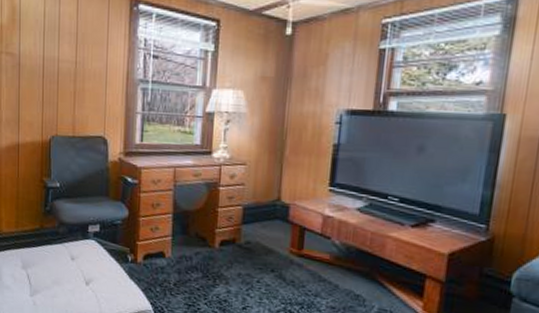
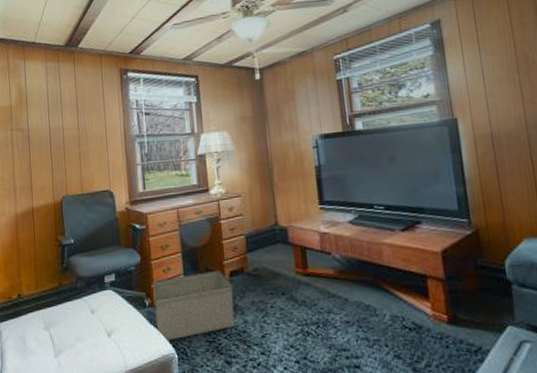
storage bin: none [136,236,221,299] -> present [151,270,235,342]

